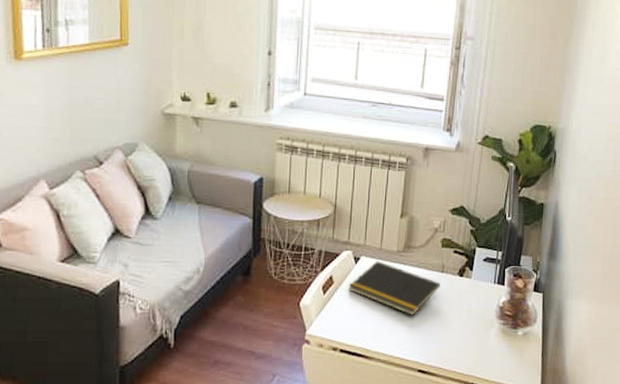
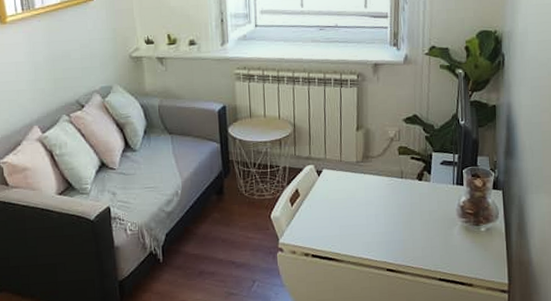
notepad: present [348,260,440,315] -> none [314,171,401,220]

